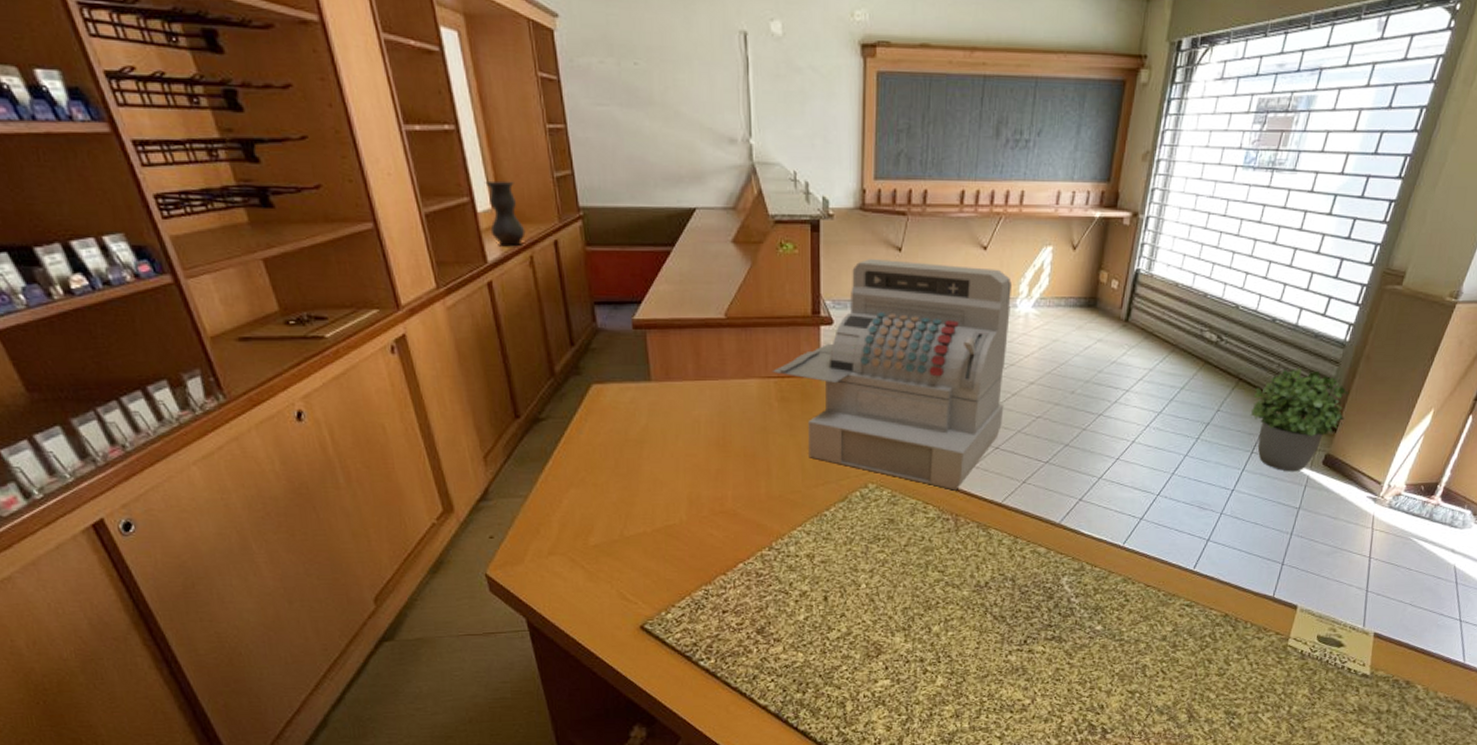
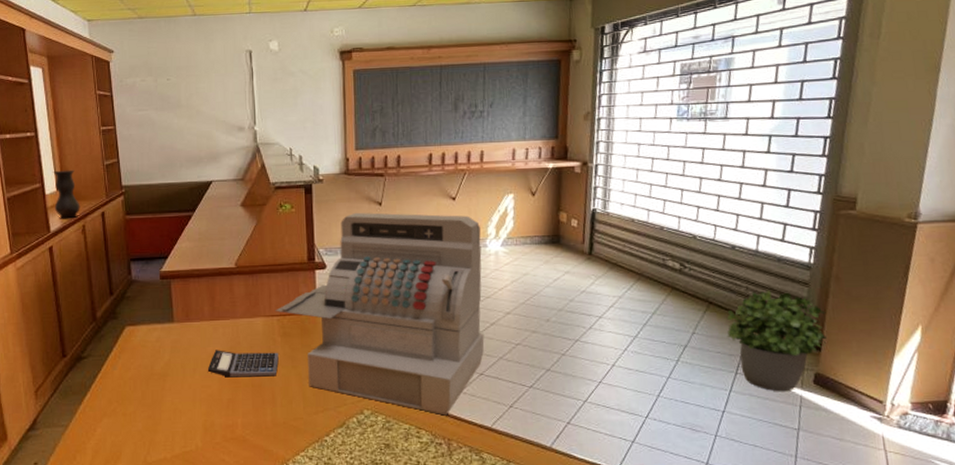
calculator: none [692,414,775,446] -> present [207,350,279,378]

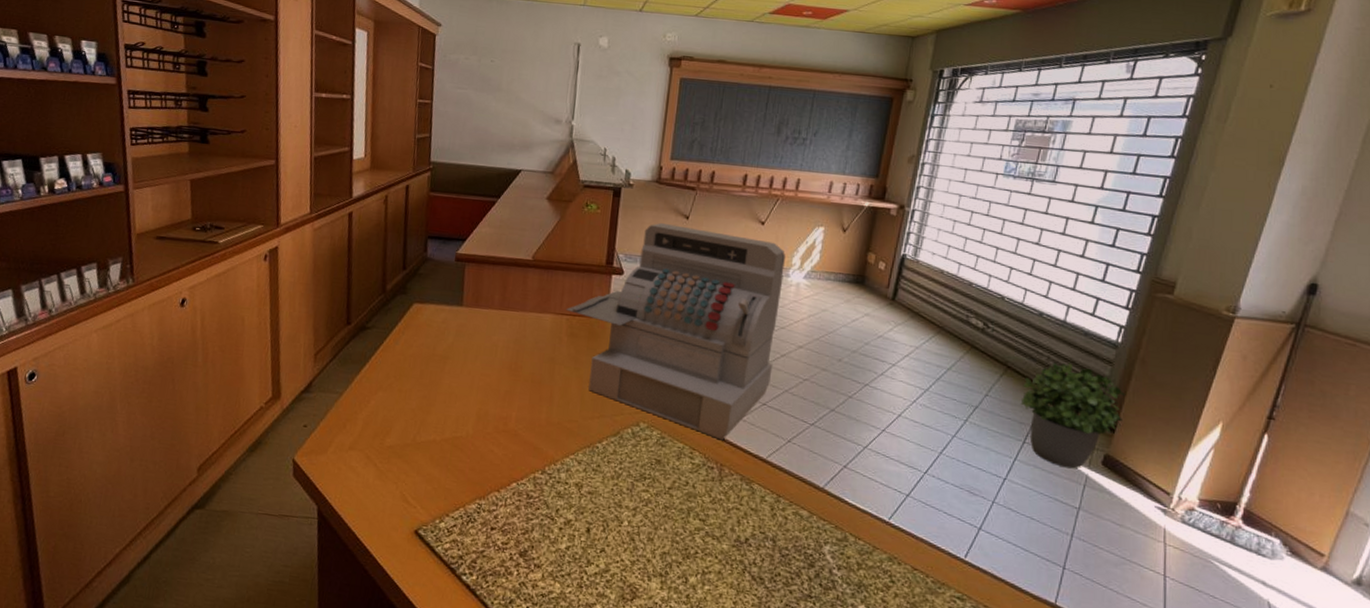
vase: present [52,169,80,219] -> none [359,136,386,187]
calculator: present [207,350,279,378] -> none [489,340,563,375]

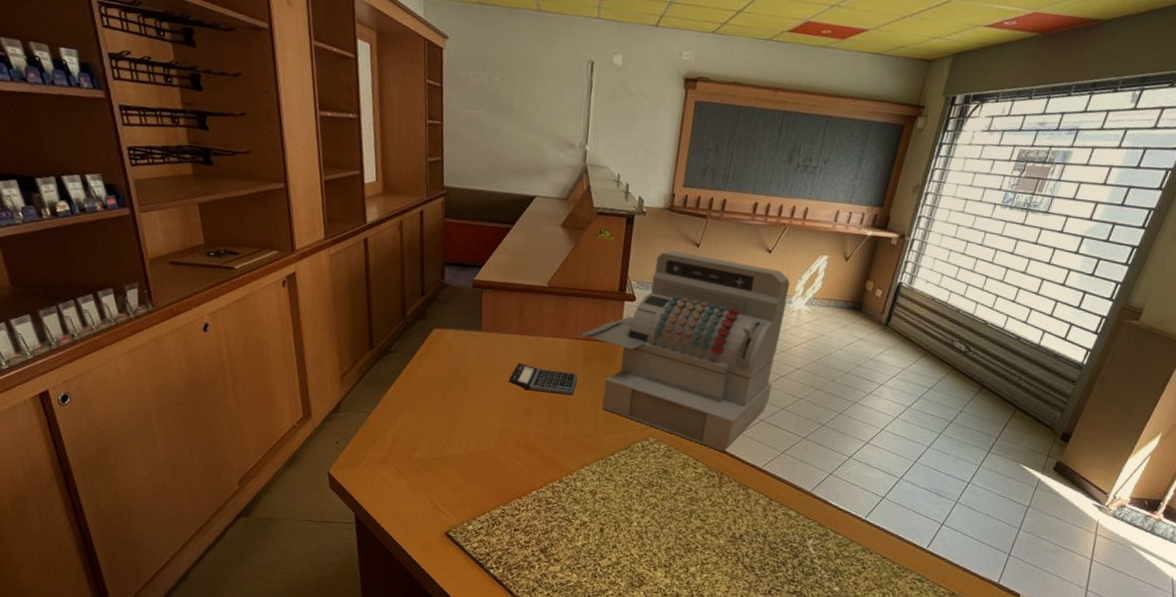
calculator: none [489,340,563,375] -> present [508,363,578,395]
potted plant: present [1020,362,1126,469] -> none [990,382,1083,474]

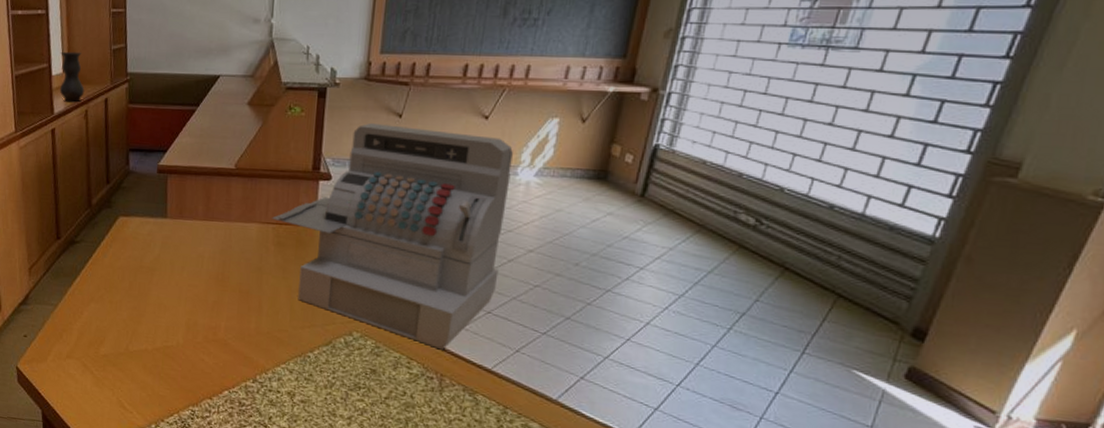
vase: none [372,159,399,213] -> present [59,51,85,102]
calculator: present [508,363,578,395] -> none [195,251,270,285]

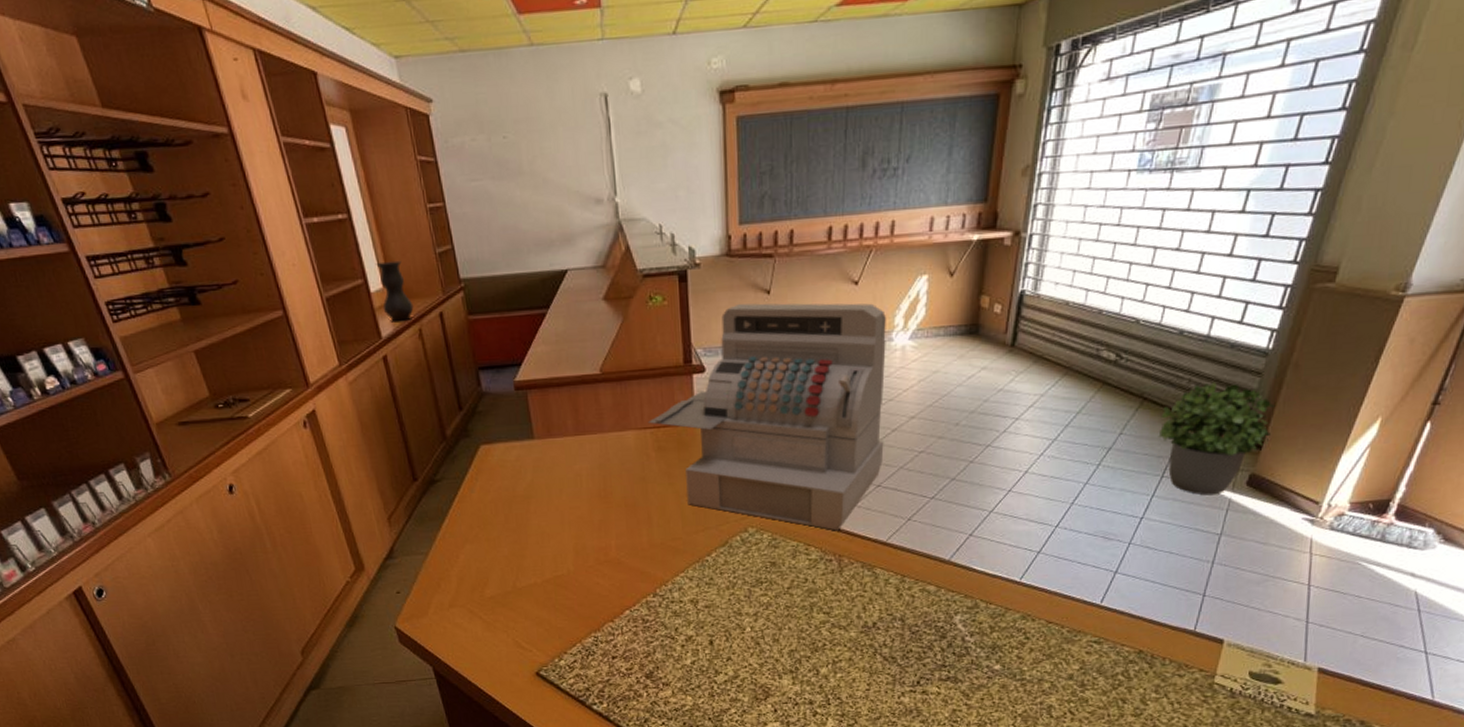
potted plant: none [800,262,943,383] -> present [1158,382,1276,496]

